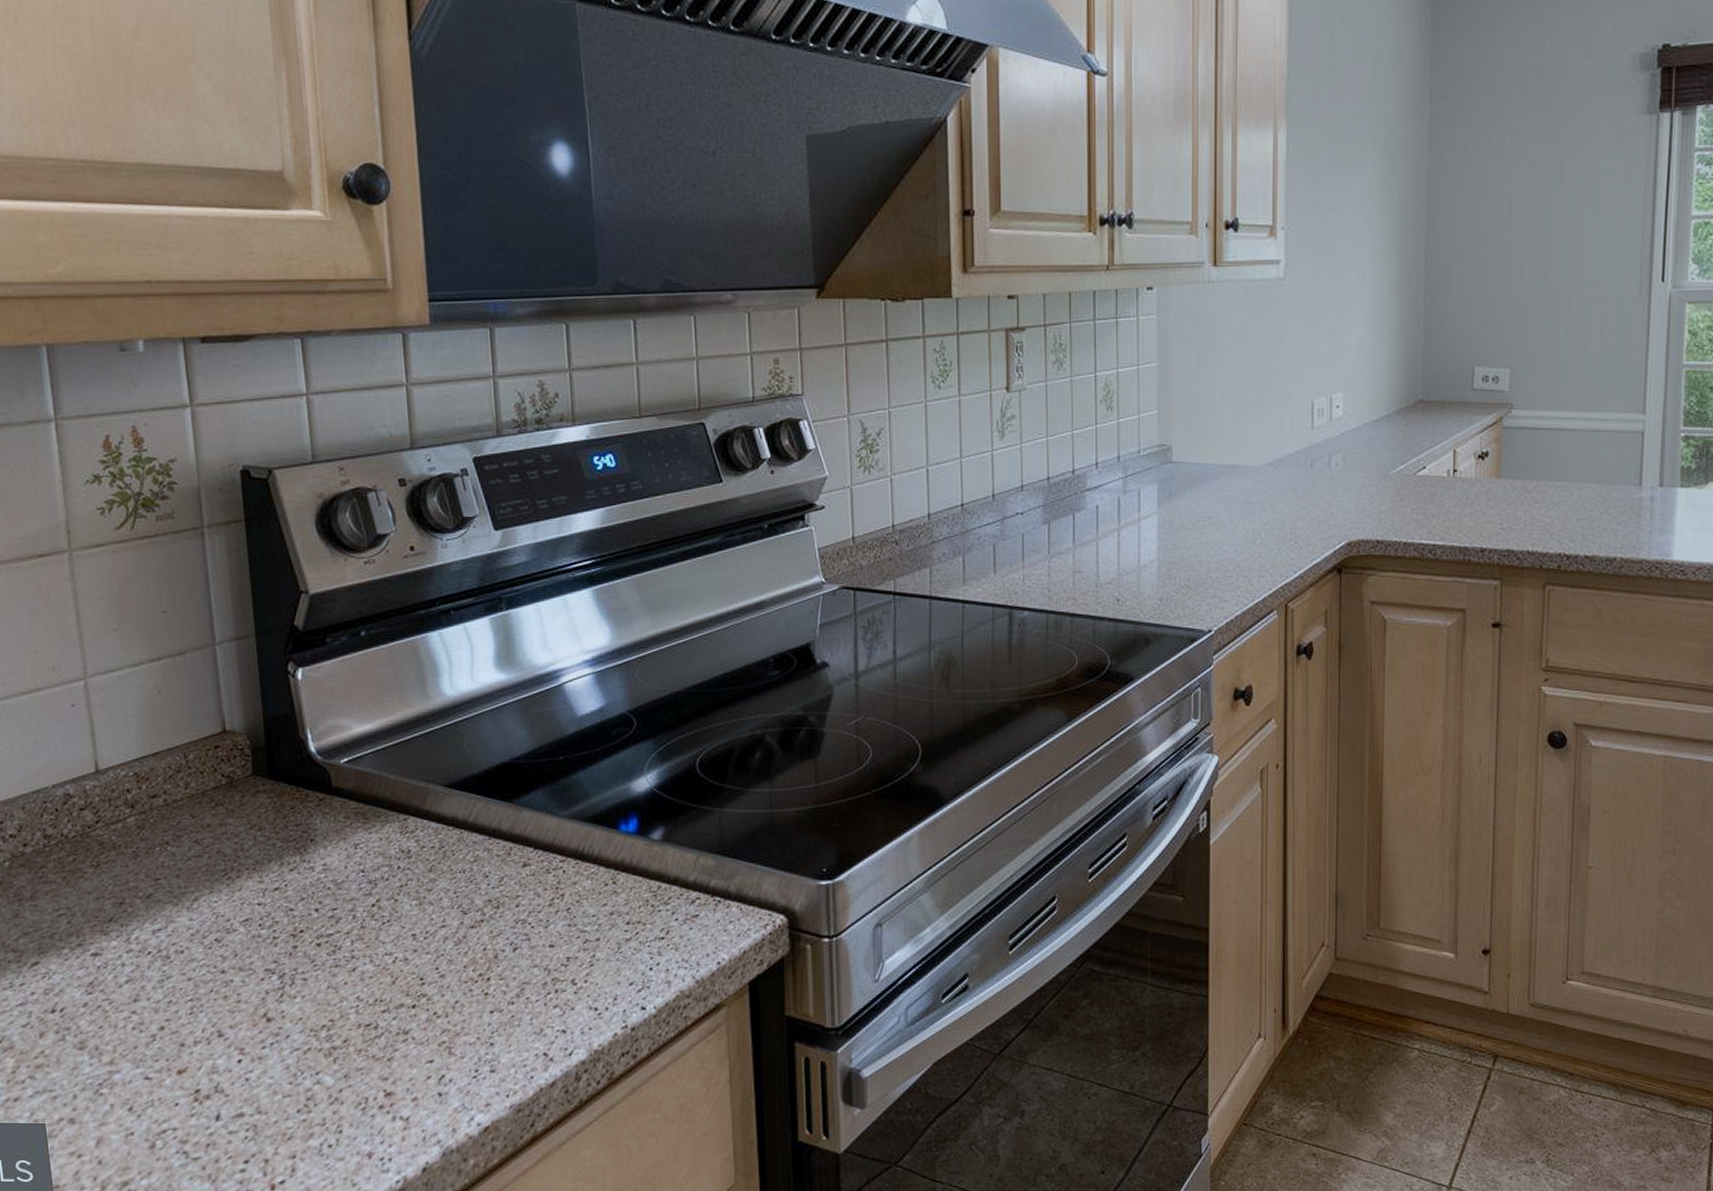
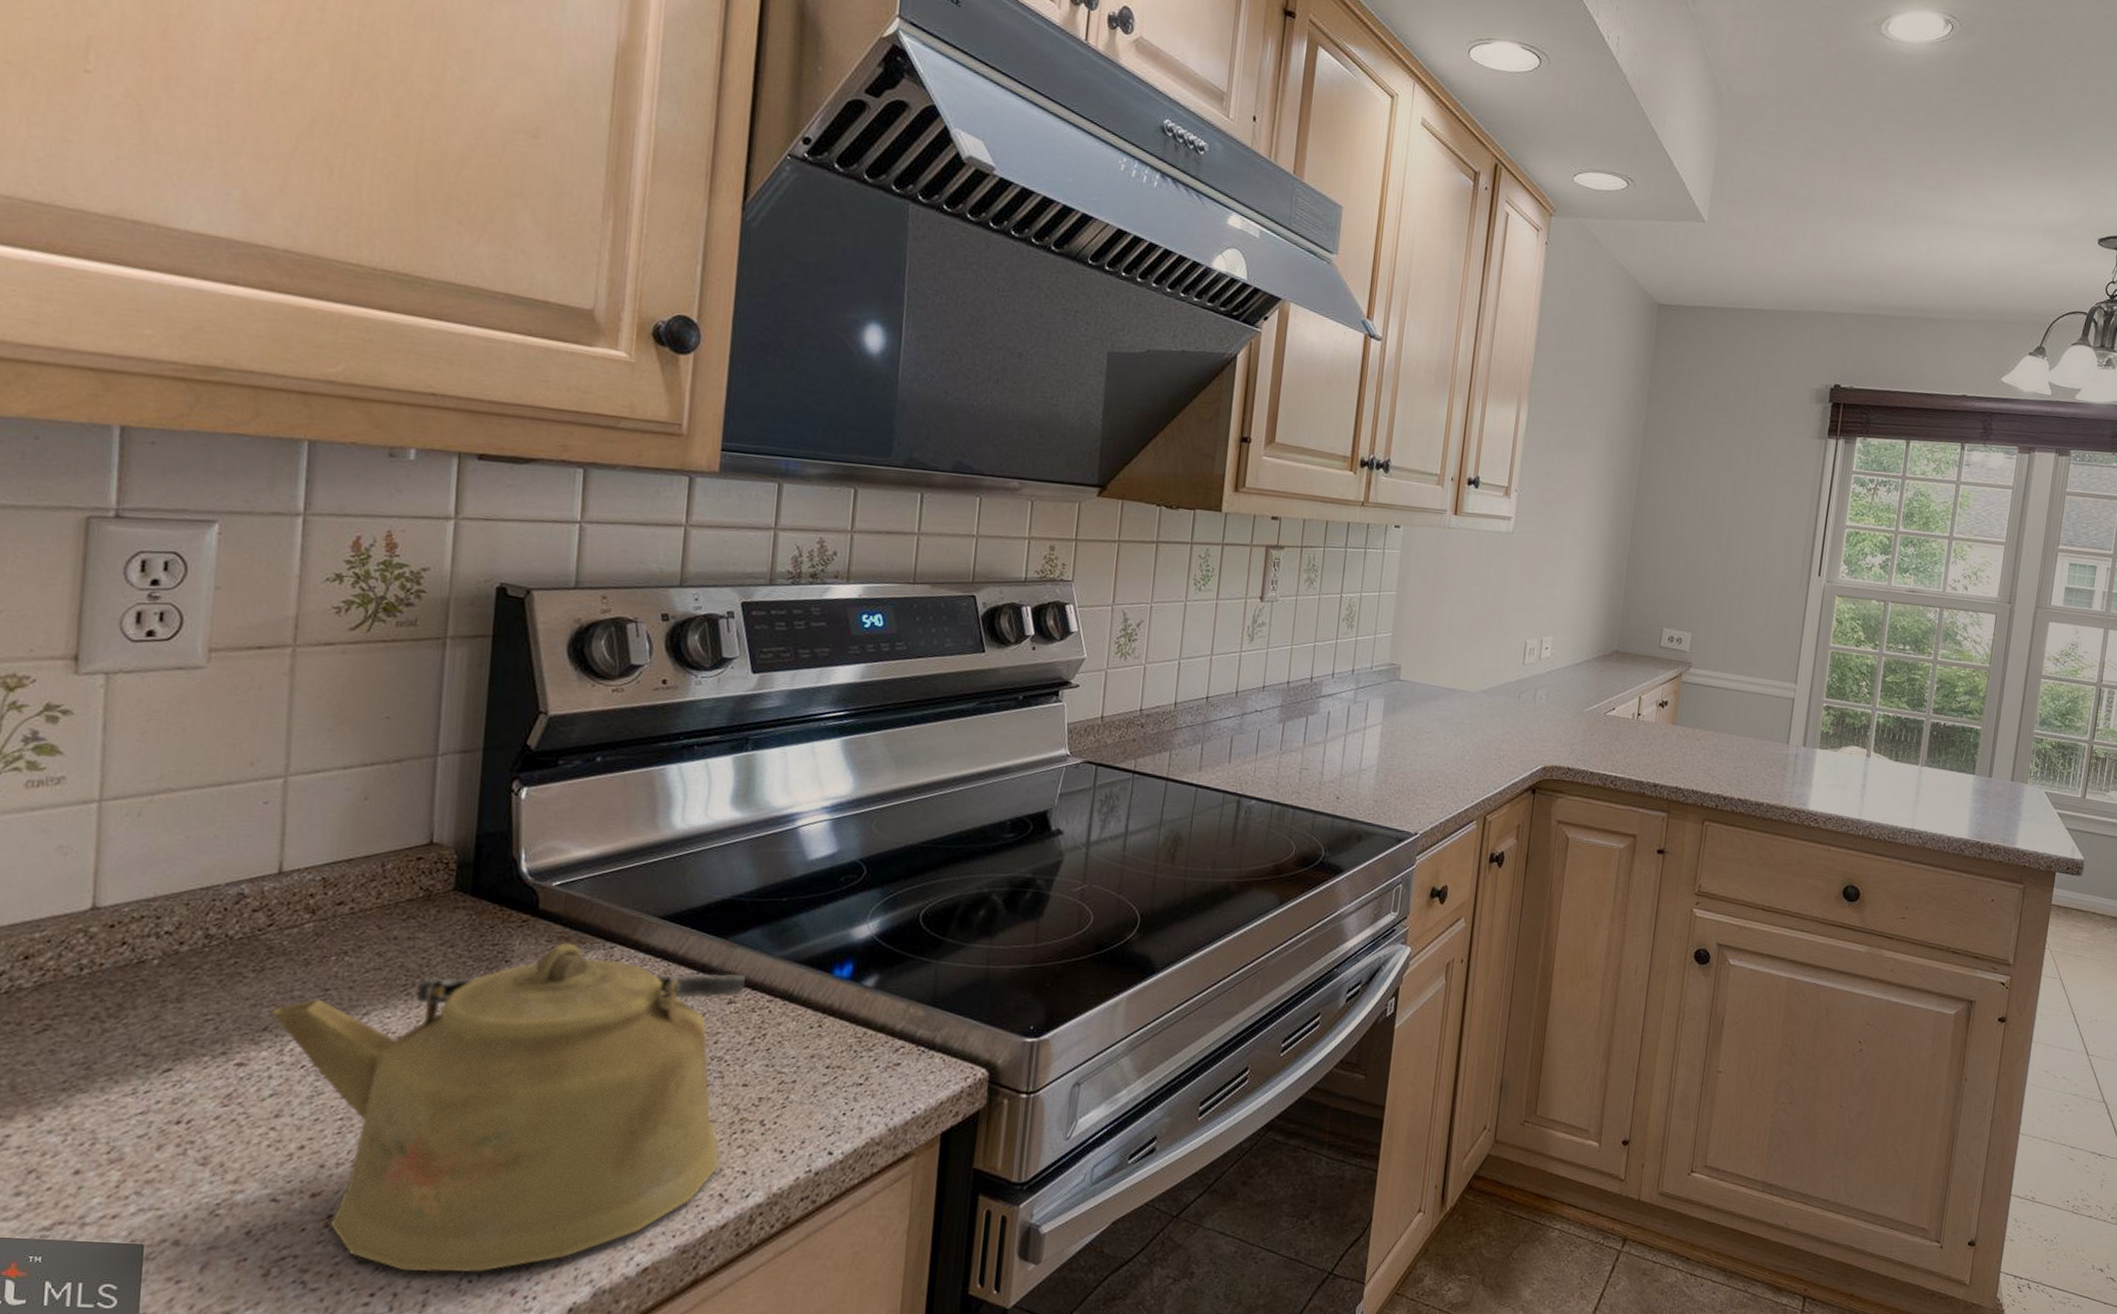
kettle: none [114,818,538,1139] -> present [272,943,745,1273]

